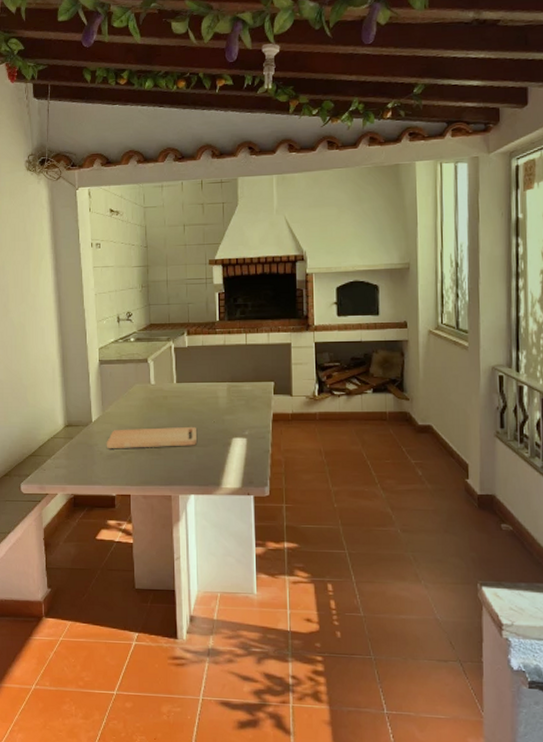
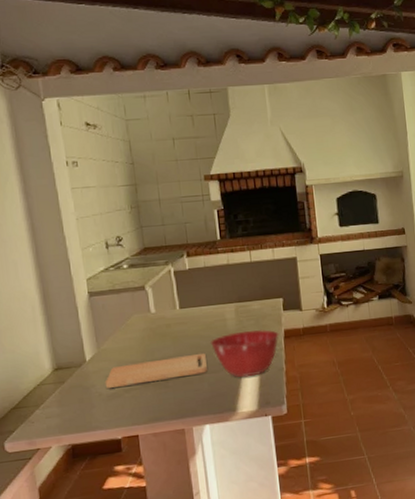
mixing bowl: none [201,410,268,455] -> present [210,329,279,378]

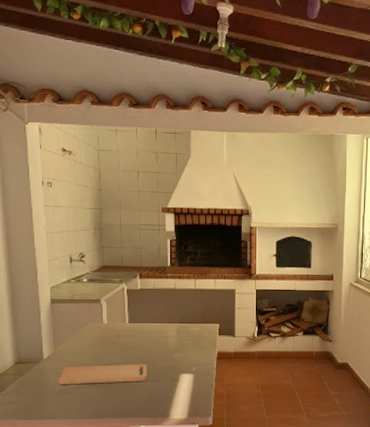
mixing bowl: present [210,329,279,378] -> none [152,349,213,389]

